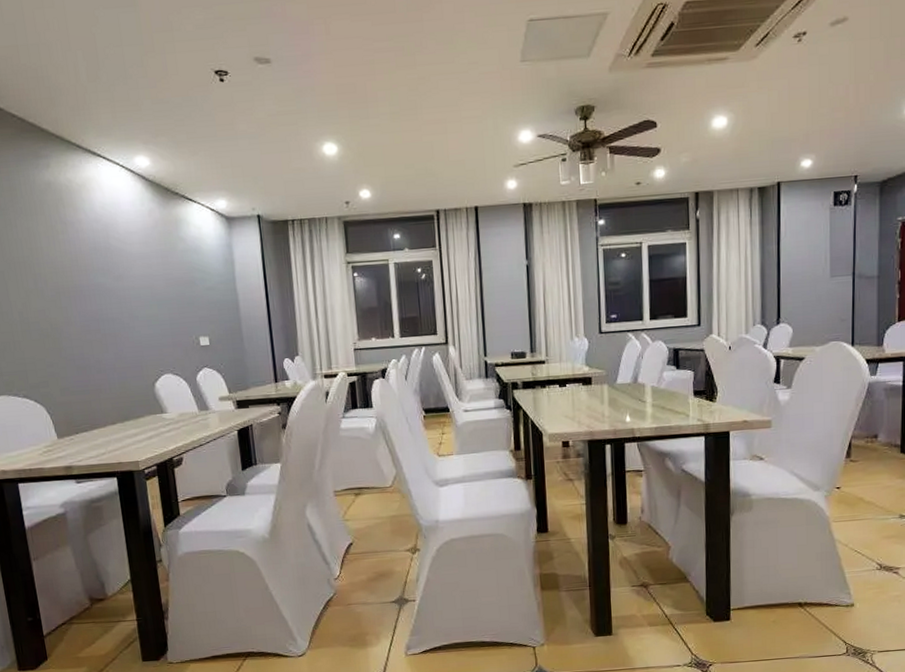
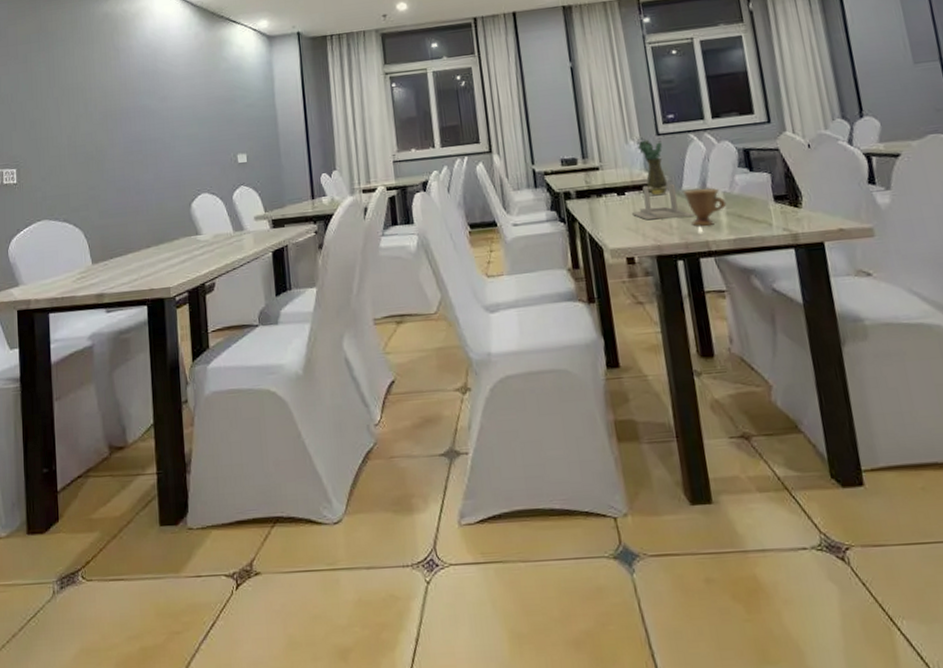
napkin holder: none [570,377,626,410] -> present [631,183,696,221]
vase: none [580,334,605,388] -> present [635,137,668,196]
teacup: none [616,383,653,416] -> present [682,188,727,226]

